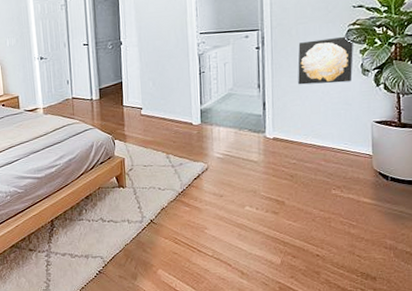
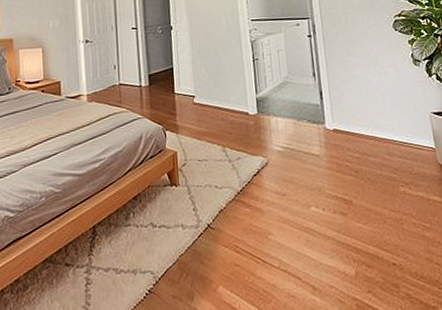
wall art: present [298,36,353,85] -> none [349,26,405,74]

